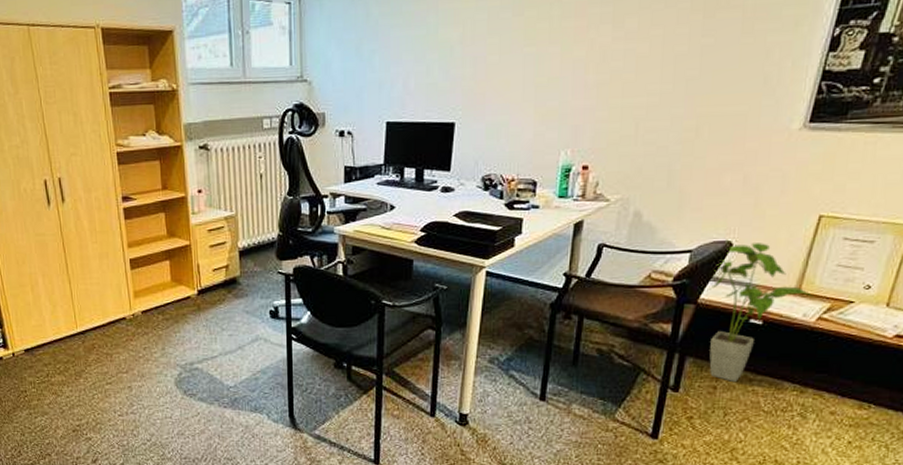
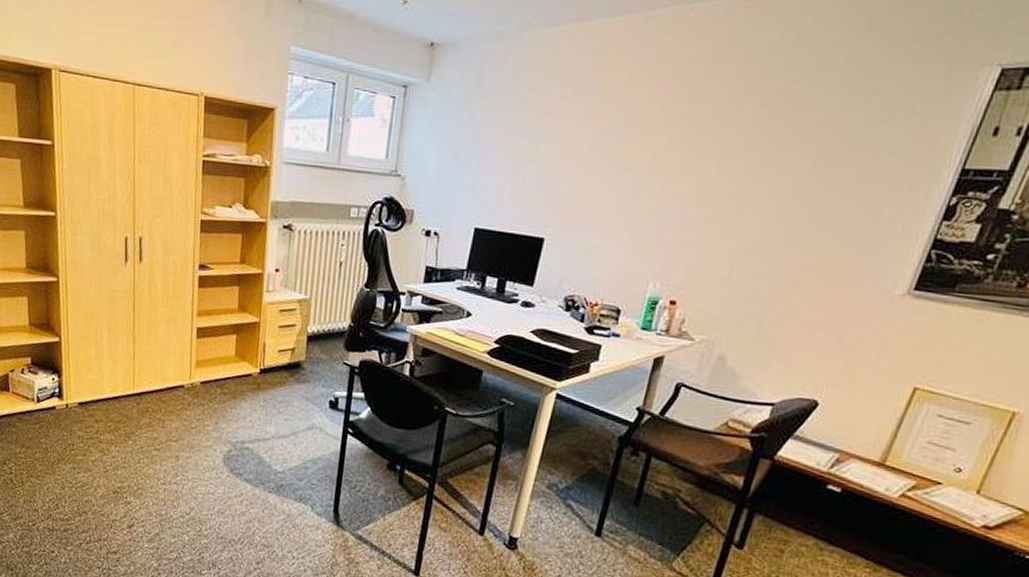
house plant: present [708,243,813,381] -> none [778,404,899,548]

